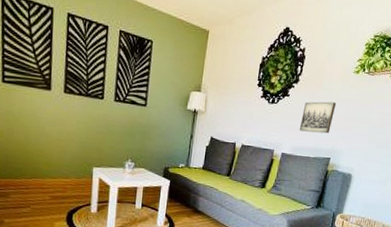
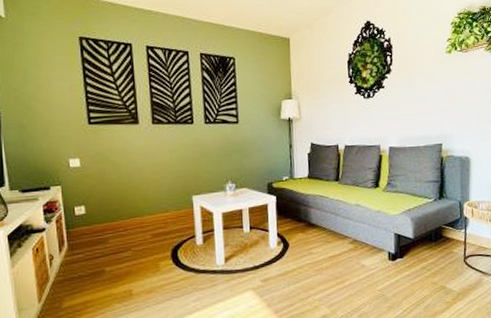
wall art: present [299,101,337,134] -> none [402,86,436,121]

